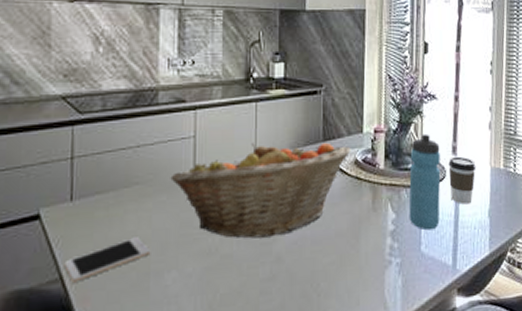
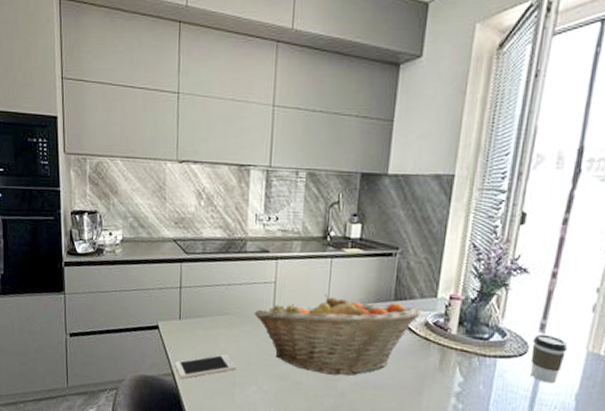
water bottle: present [408,134,441,231] -> none [478,306,525,400]

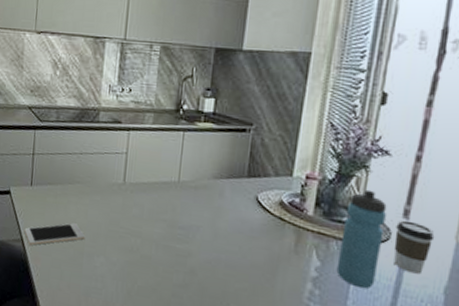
fruit basket: present [254,294,423,376] -> none [104,167,277,253]
water bottle: none [478,306,525,400] -> present [336,189,387,289]

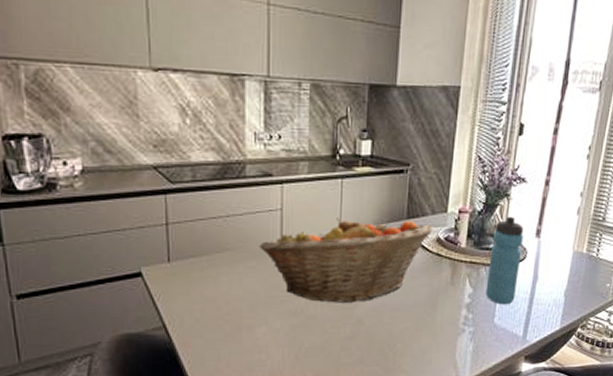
cell phone: present [24,223,86,245] -> none [166,296,243,330]
fruit basket: none [104,167,277,253] -> present [259,218,434,303]
coffee cup: present [393,220,435,275] -> none [529,239,559,284]

